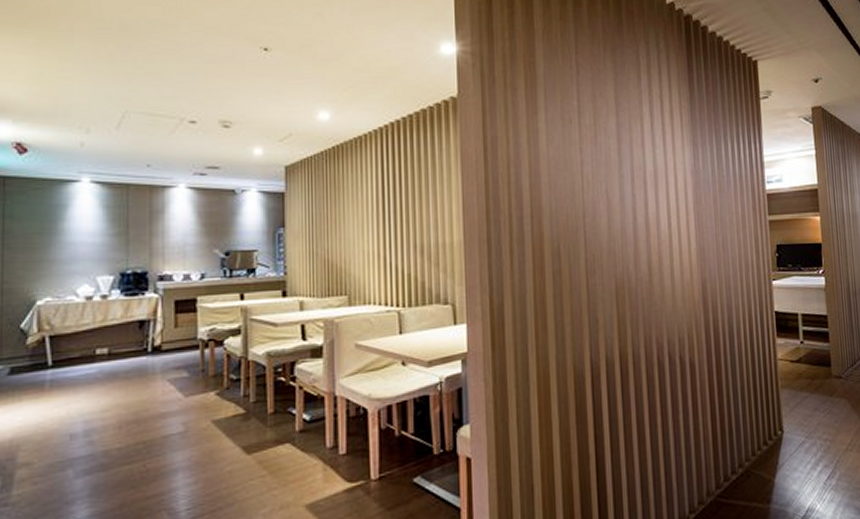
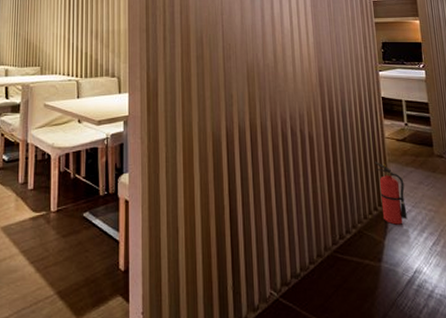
fire extinguisher: none [764,388,801,460] -> present [374,161,408,225]

